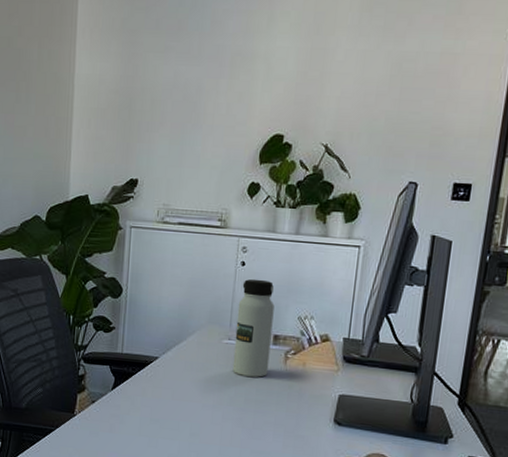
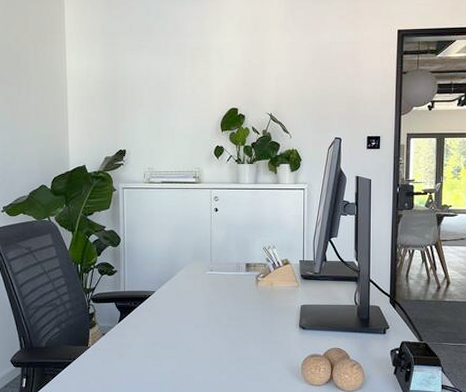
water bottle: present [232,279,275,377] -> none [215,221,244,299]

